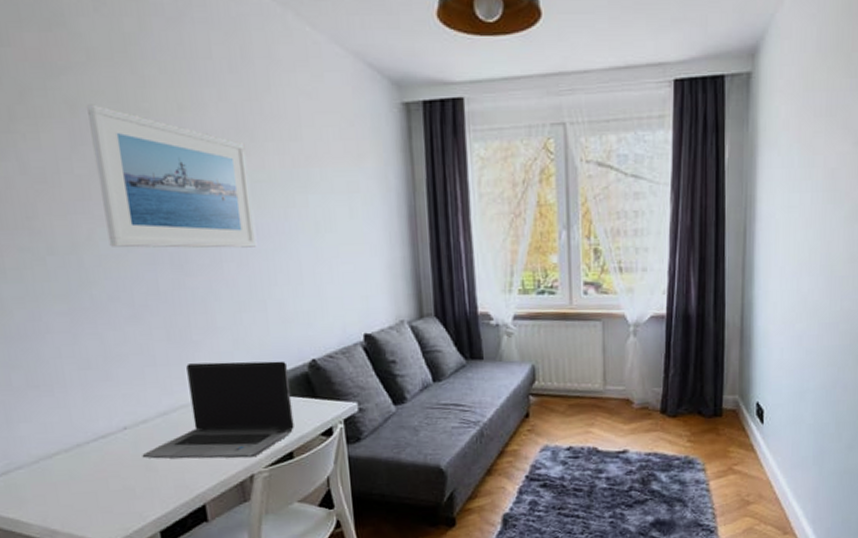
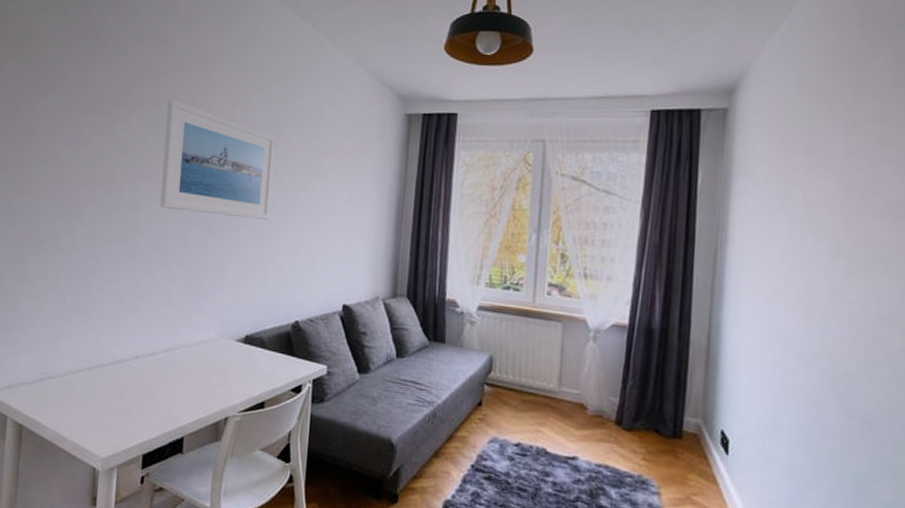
laptop computer: present [142,361,294,459] -> none [144,310,275,402]

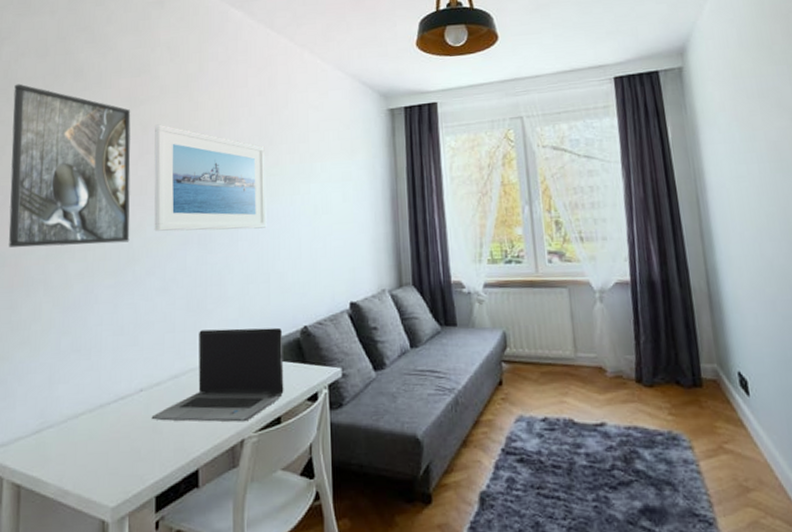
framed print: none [21,39,146,215] -> present [9,84,131,248]
laptop computer: none [144,310,275,402] -> present [151,327,284,422]

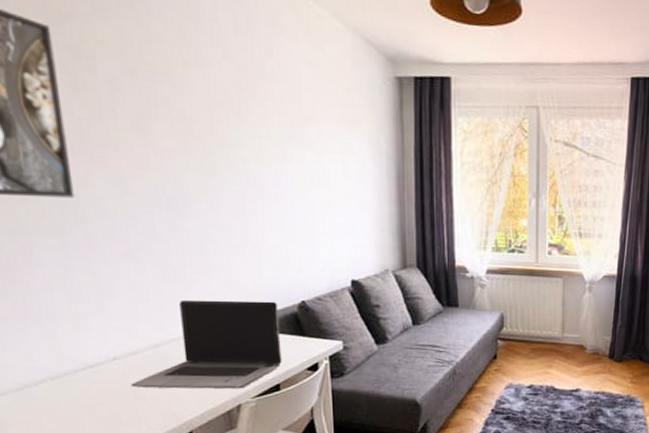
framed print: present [154,124,267,231] -> none [90,52,254,197]

